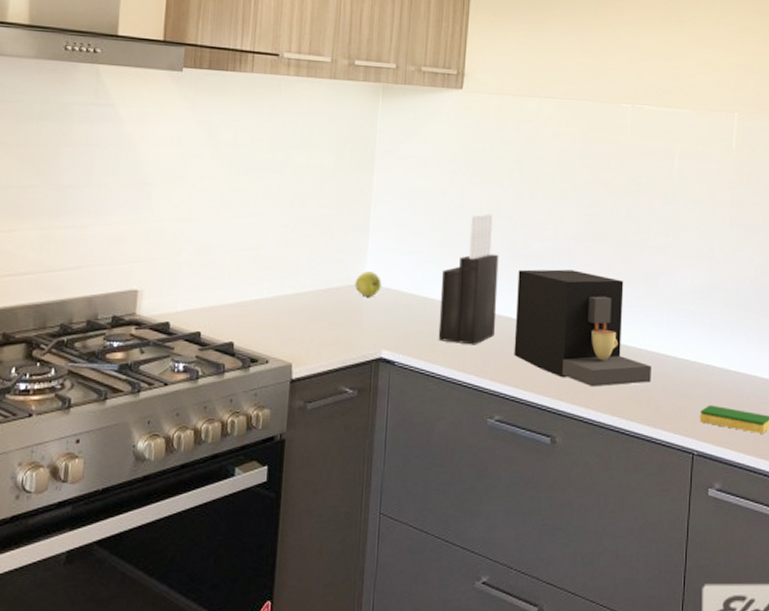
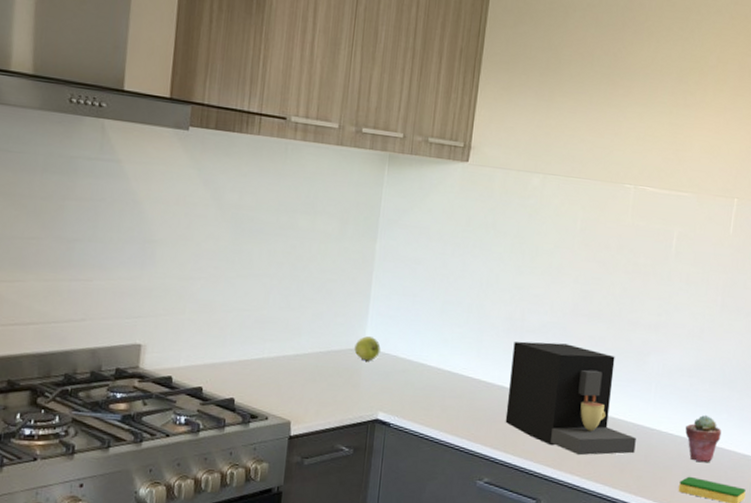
knife block: present [438,213,499,346] -> none [433,286,496,412]
potted succulent: none [703,338,740,390] -> present [685,414,721,463]

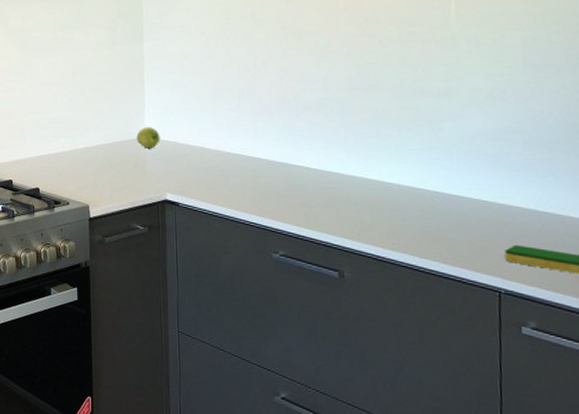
coffee maker: present [505,341,636,456] -> none [290,118,444,227]
potted succulent: present [685,414,721,463] -> none [502,179,549,230]

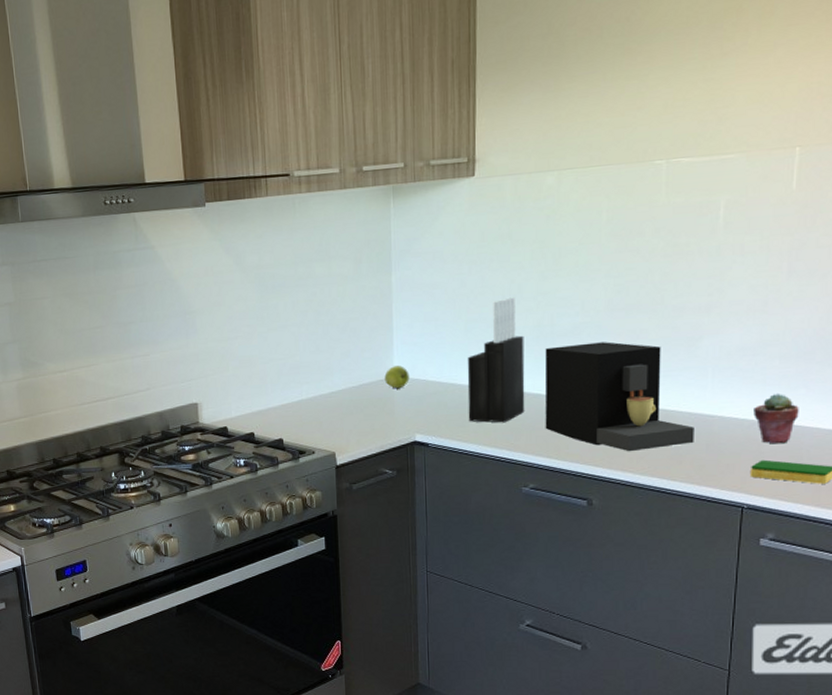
knife block: none [215,71,273,189] -> present [467,297,525,423]
coffee maker: none [290,118,444,227] -> present [545,342,694,452]
potted succulent: none [502,179,549,230] -> present [754,393,799,444]

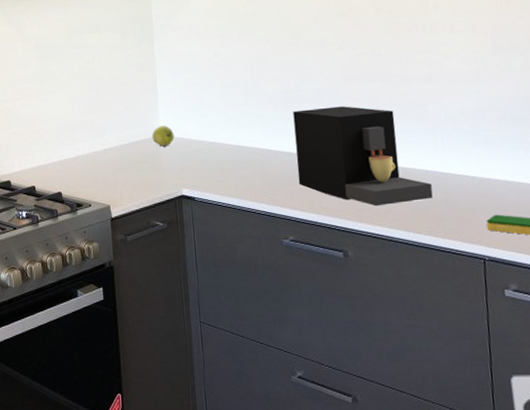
knife block: present [467,297,525,423] -> none [224,66,280,179]
potted succulent: present [754,393,799,444] -> none [481,153,522,200]

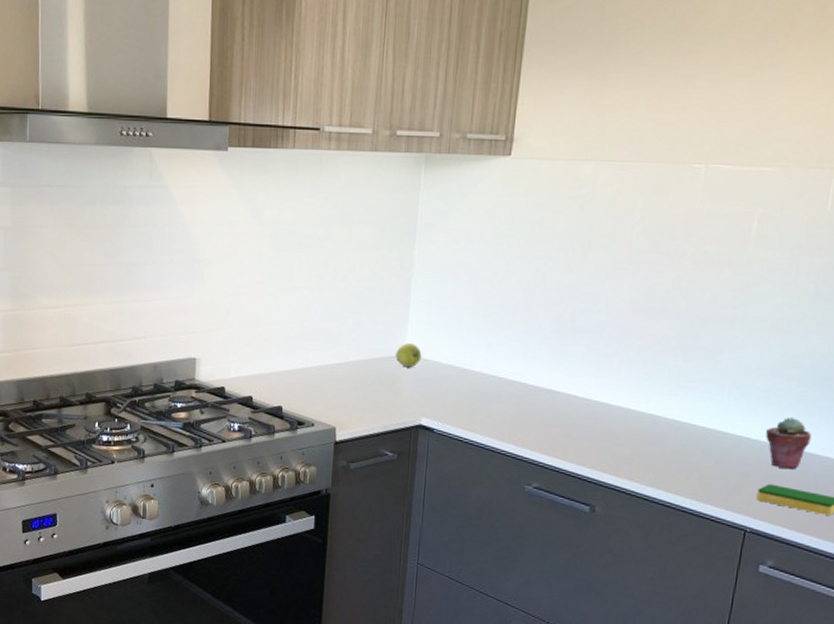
coffee maker: present [293,106,433,207] -> none [555,342,706,461]
potted succulent: none [481,153,522,200] -> present [766,416,812,470]

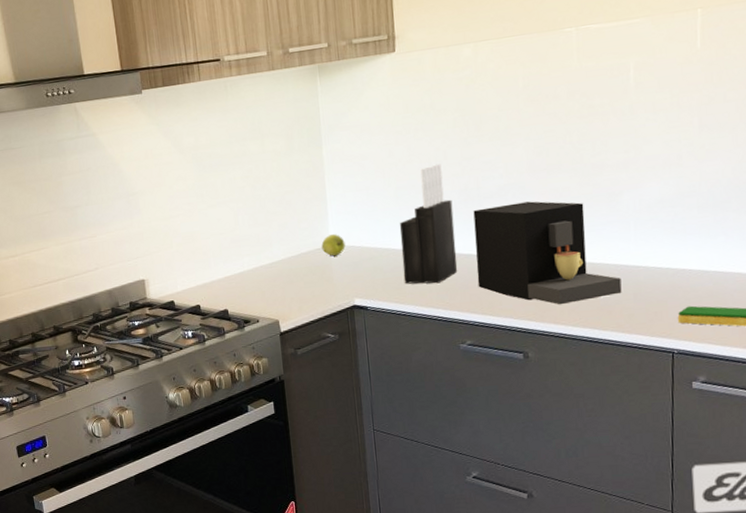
knife block: none [477,286,544,416] -> present [399,163,458,284]
coffee maker: none [555,342,706,461] -> present [473,201,622,305]
potted succulent: present [766,416,812,470] -> none [676,241,720,290]

